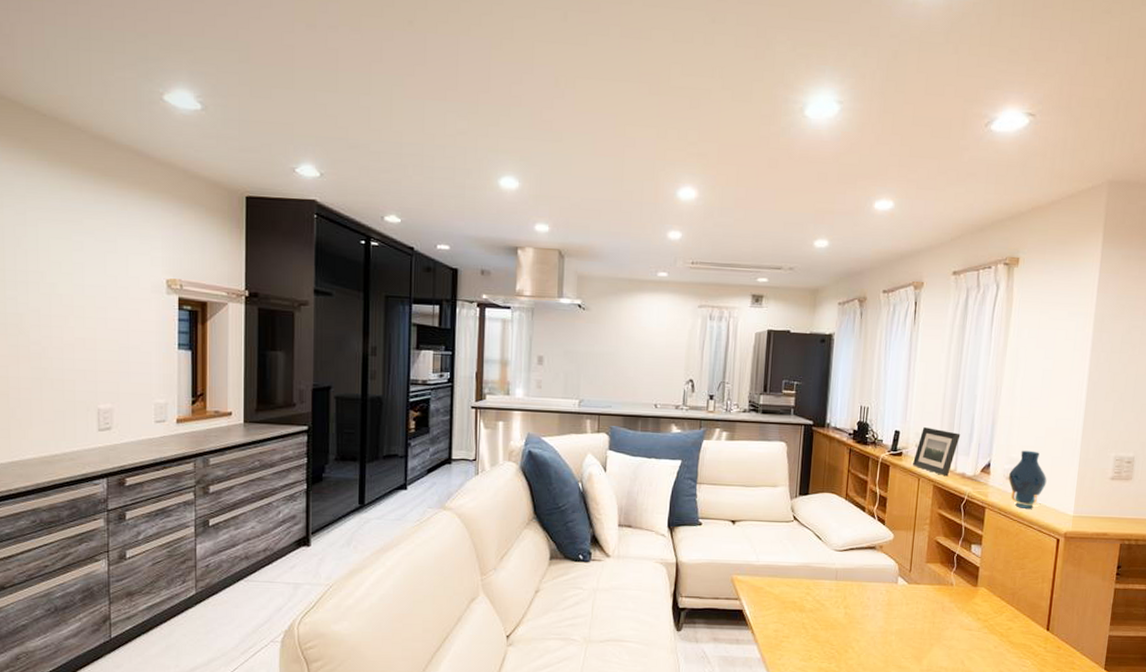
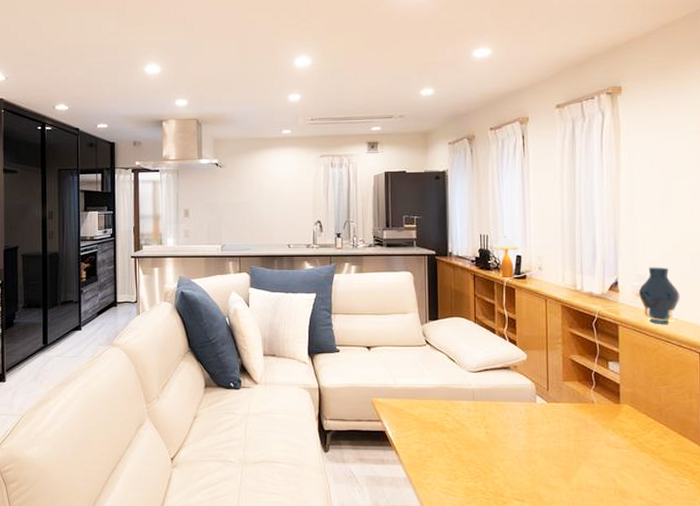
table lamp: none [872,408,899,454] -> present [493,235,519,277]
picture frame: present [913,427,961,477] -> none [538,251,583,296]

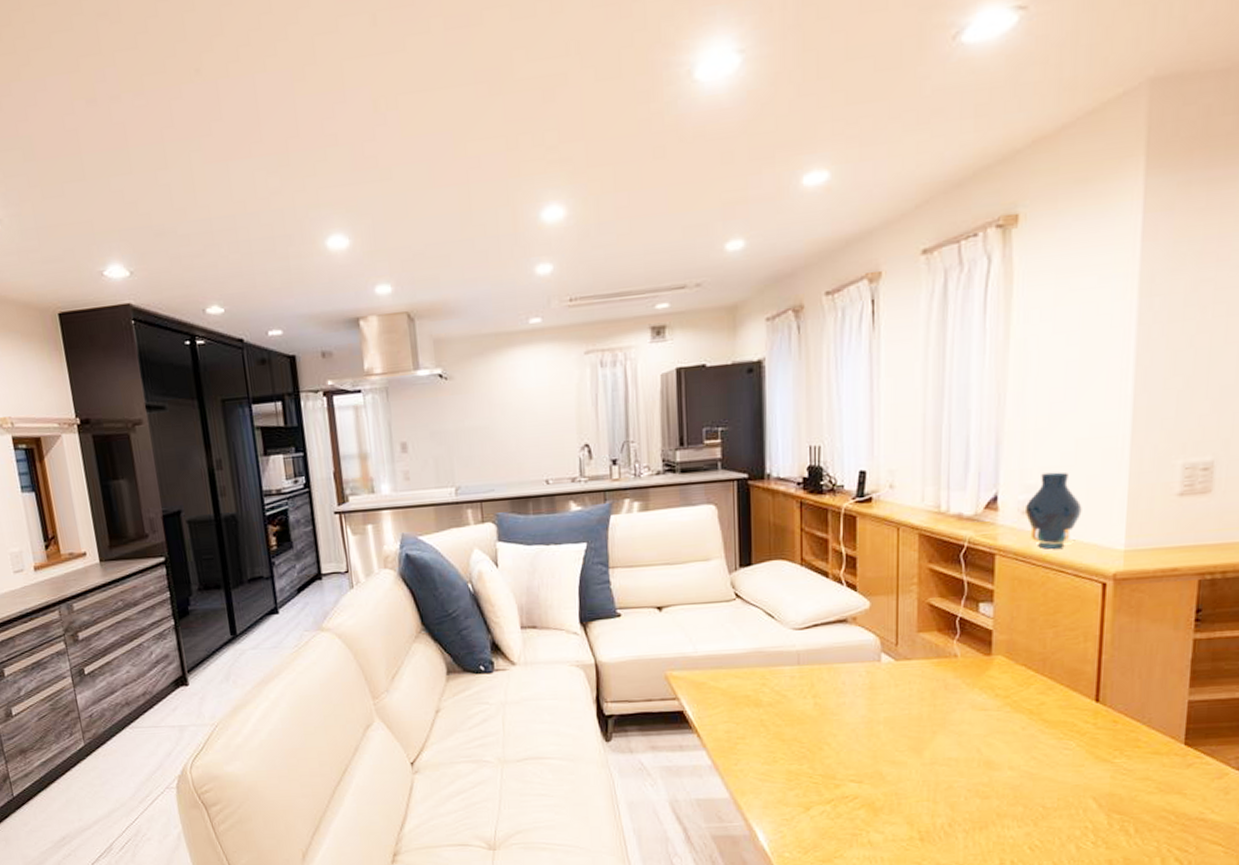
table lamp: present [493,235,519,277] -> none [827,444,864,502]

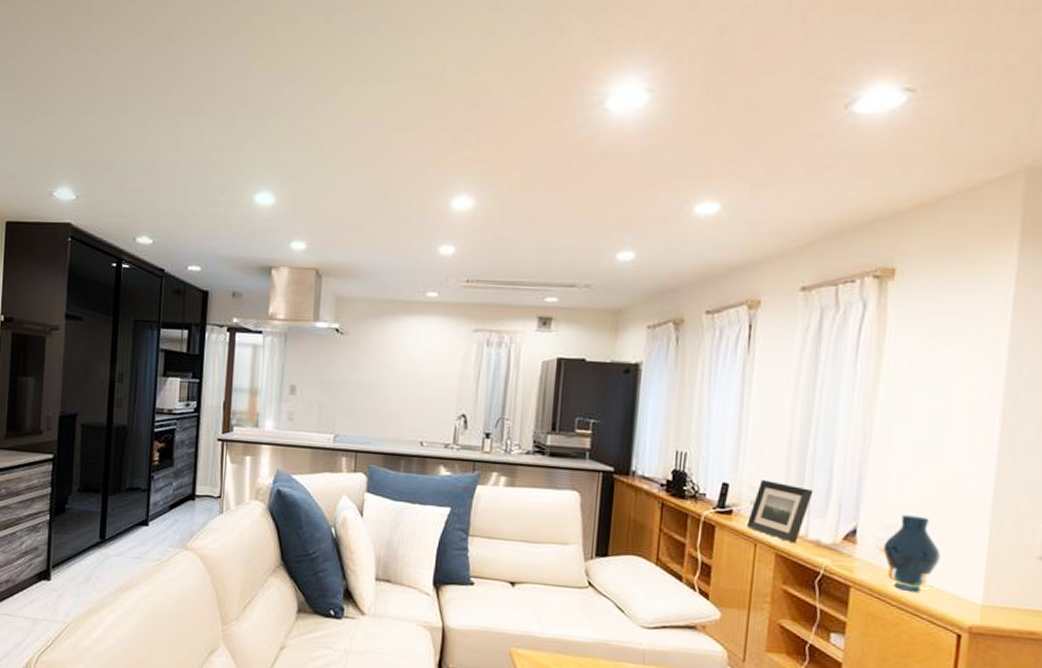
picture frame: none [888,461,952,521] -> present [747,480,814,544]

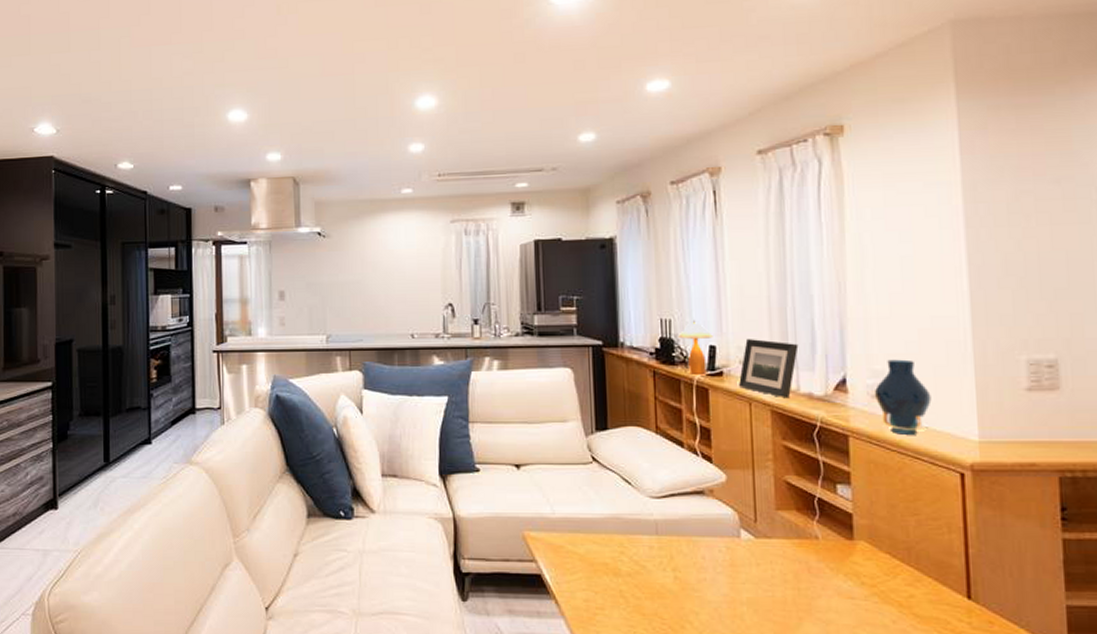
table lamp: none [692,455,728,511] -> present [678,319,713,374]

